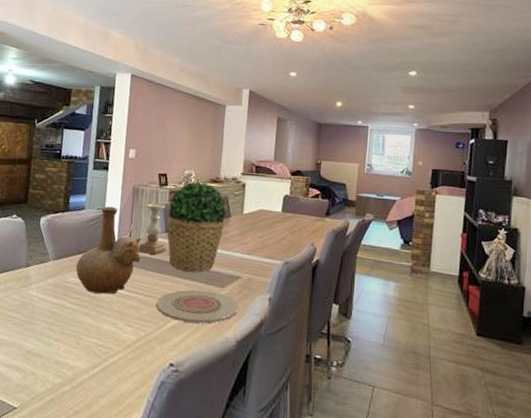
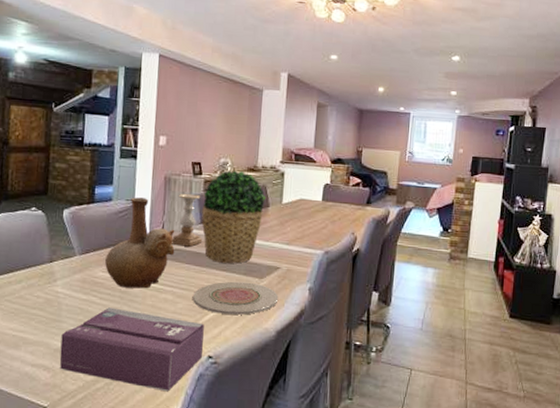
tissue box: none [31,312,167,399] -> present [59,307,204,392]

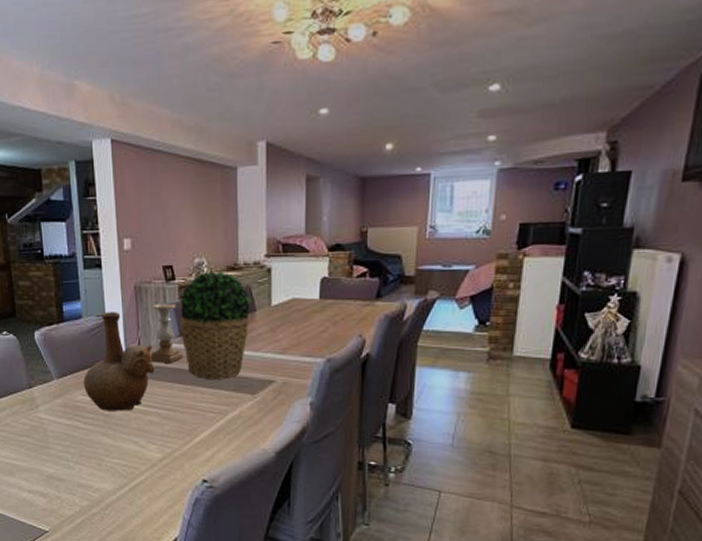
tissue box: present [59,307,204,392] -> none [51,432,196,517]
plate: present [192,281,279,315] -> none [179,399,276,435]

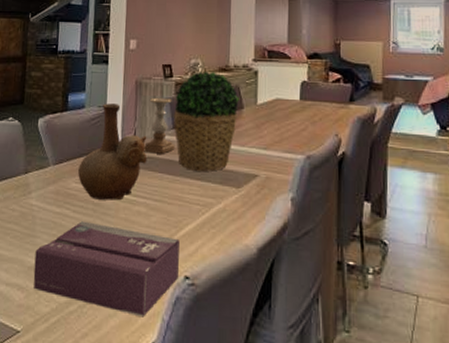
tissue box: none [51,432,196,517] -> present [33,221,180,317]

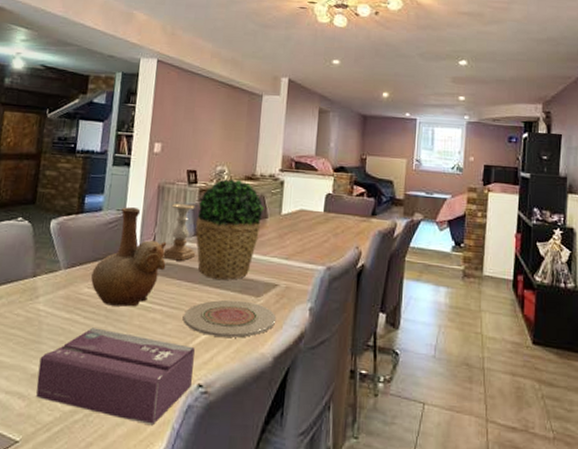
plate: none [166,191,259,229] -> present [183,299,277,338]

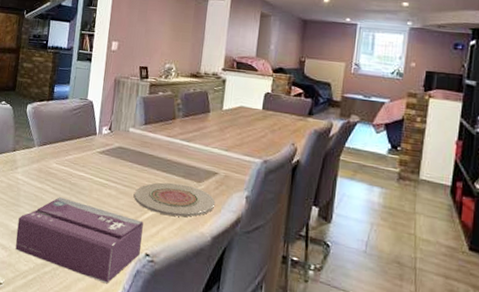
vase: present [91,207,167,307] -> none [59,97,121,182]
candle holder: present [163,203,196,261] -> none [118,95,146,146]
potted plant: present [195,178,264,281] -> none [145,75,207,166]

